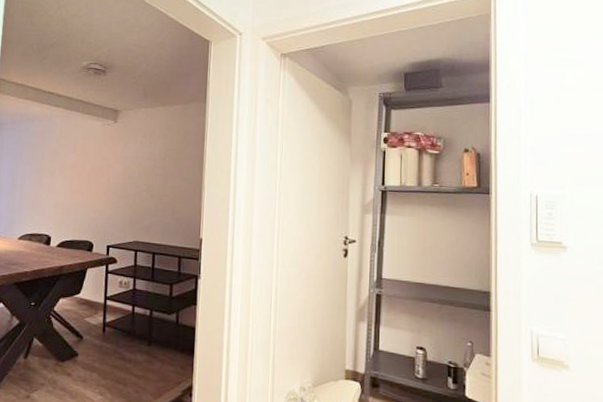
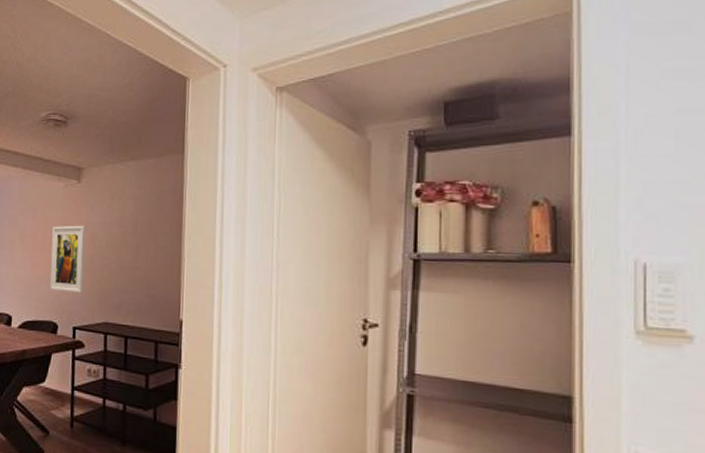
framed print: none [87,158,120,216] -> present [50,225,86,293]

